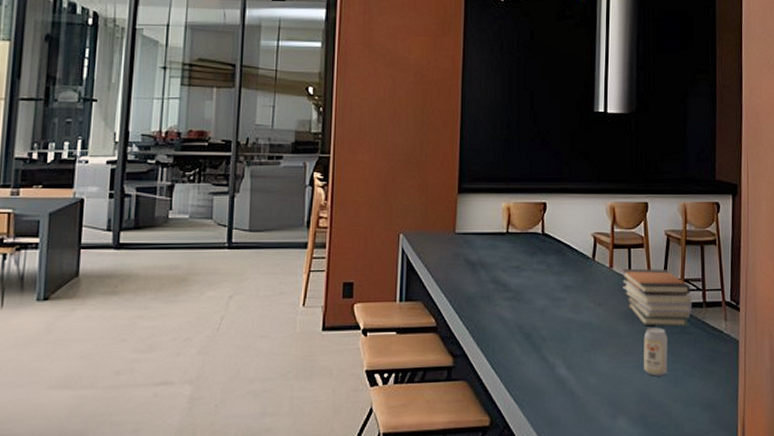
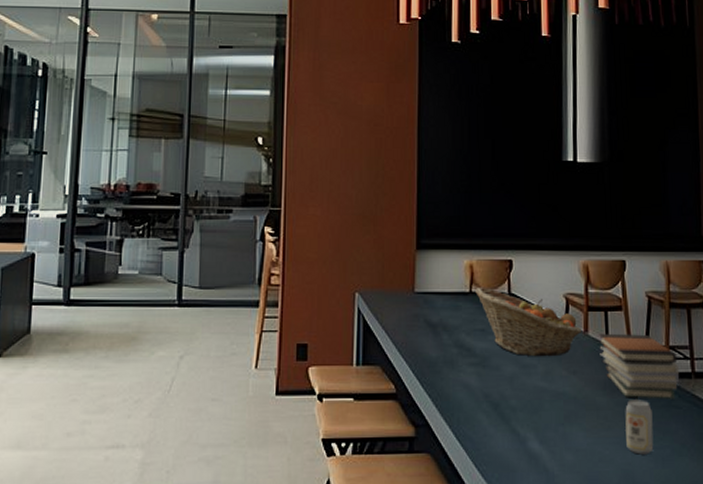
fruit basket: none [512,227,608,291] -> present [475,286,583,357]

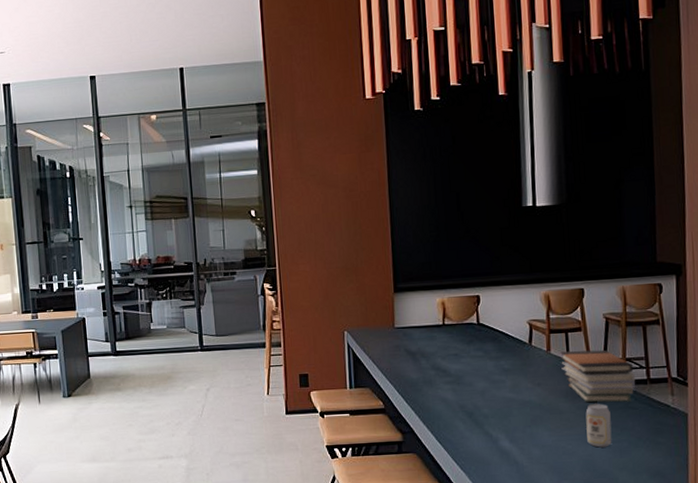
fruit basket: present [475,286,583,357] -> none [448,319,545,374]

